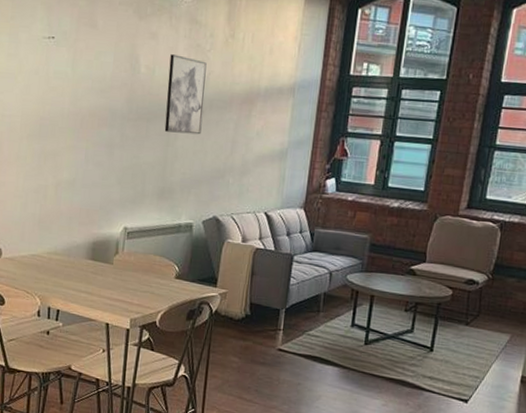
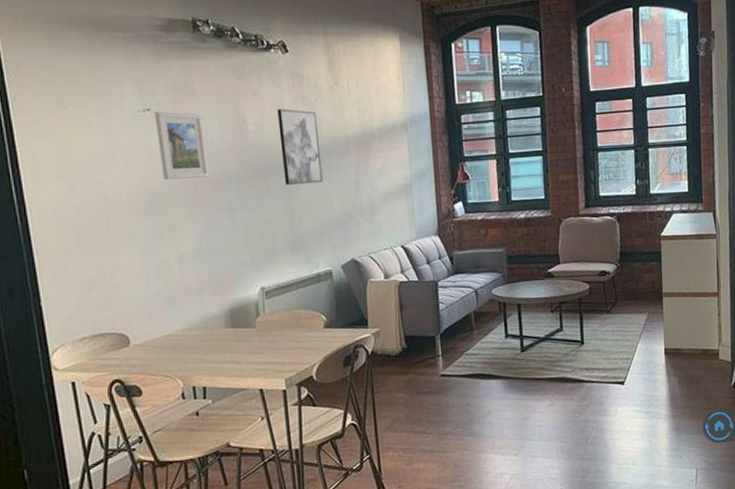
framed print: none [55,40,100,112] -> present [154,111,209,180]

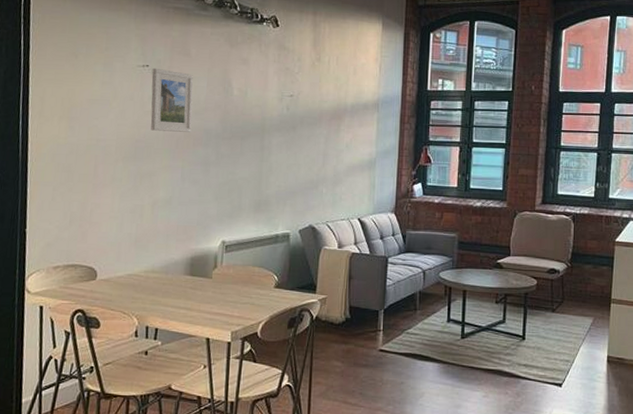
wall art: present [277,109,323,185] -> none [258,77,296,150]

